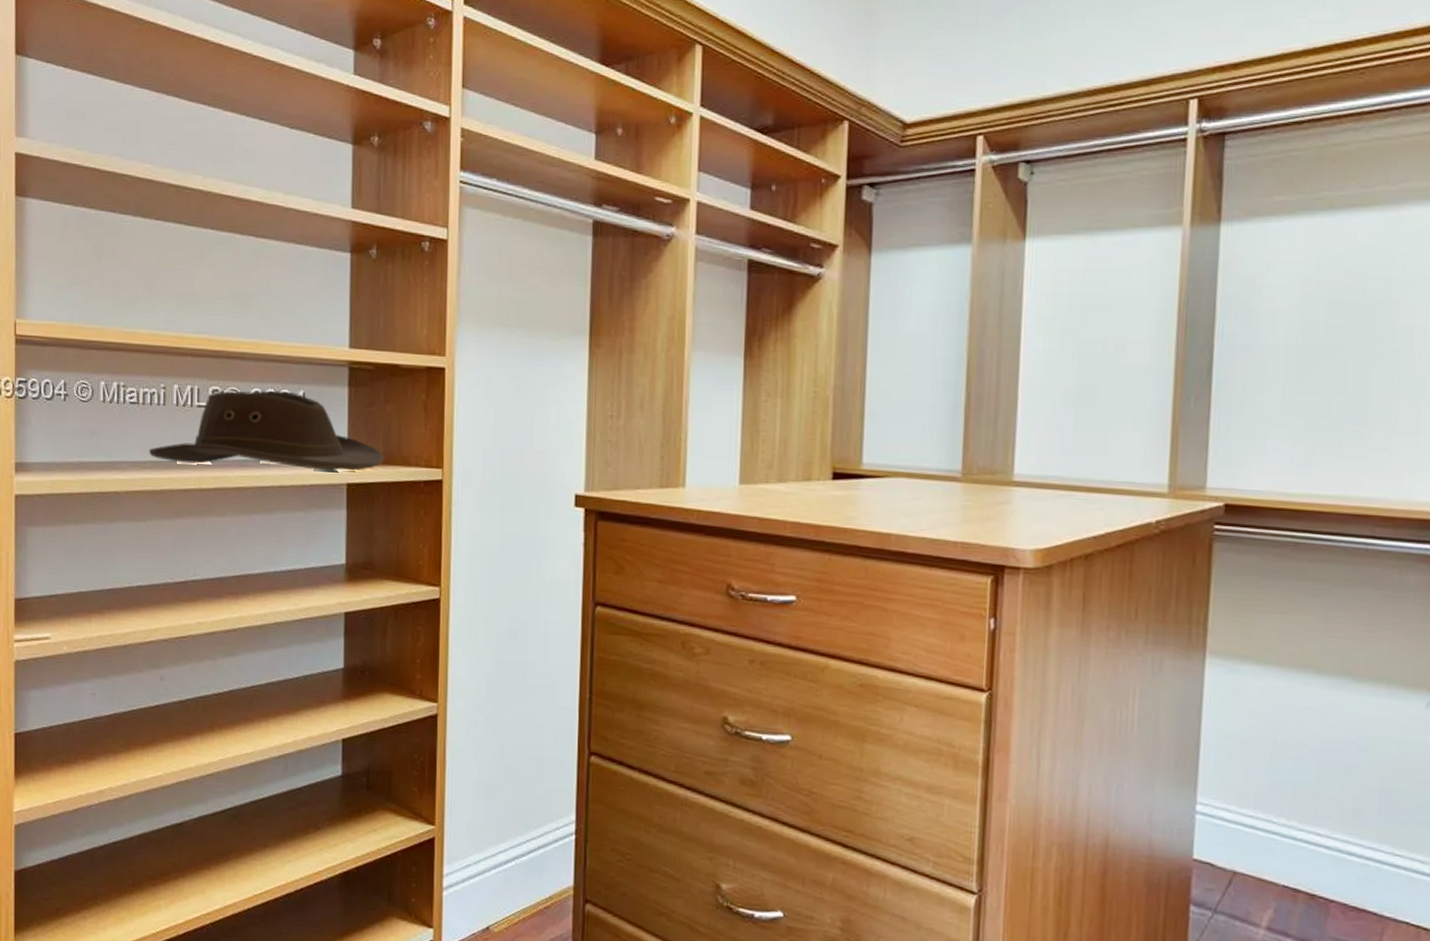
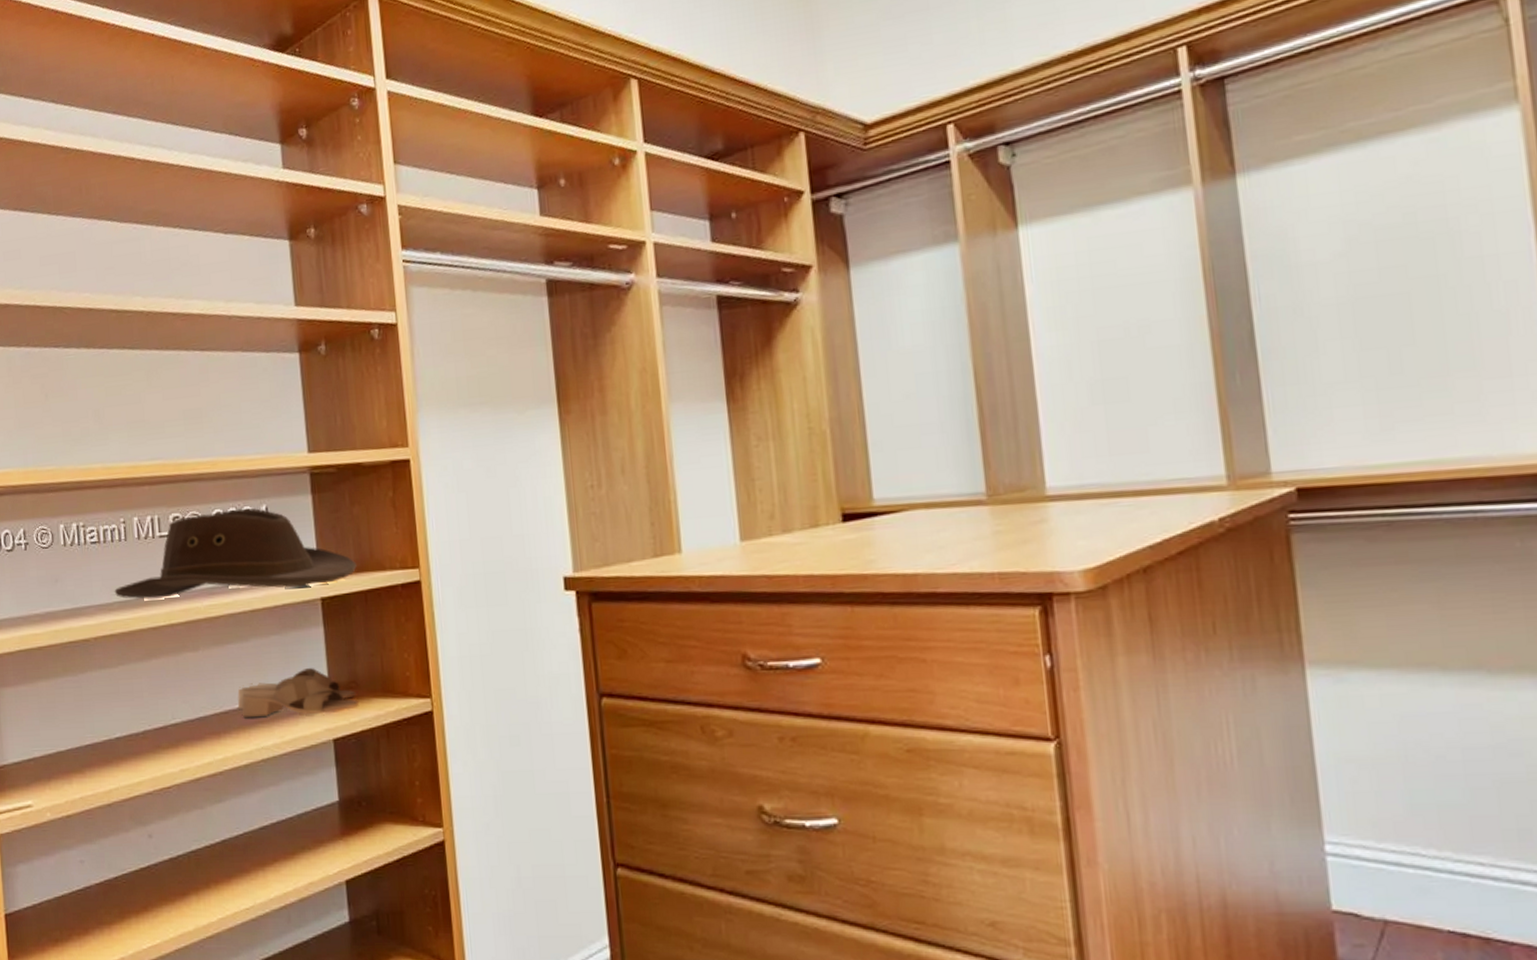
sandal: none [257,545,371,588] -> present [237,667,358,719]

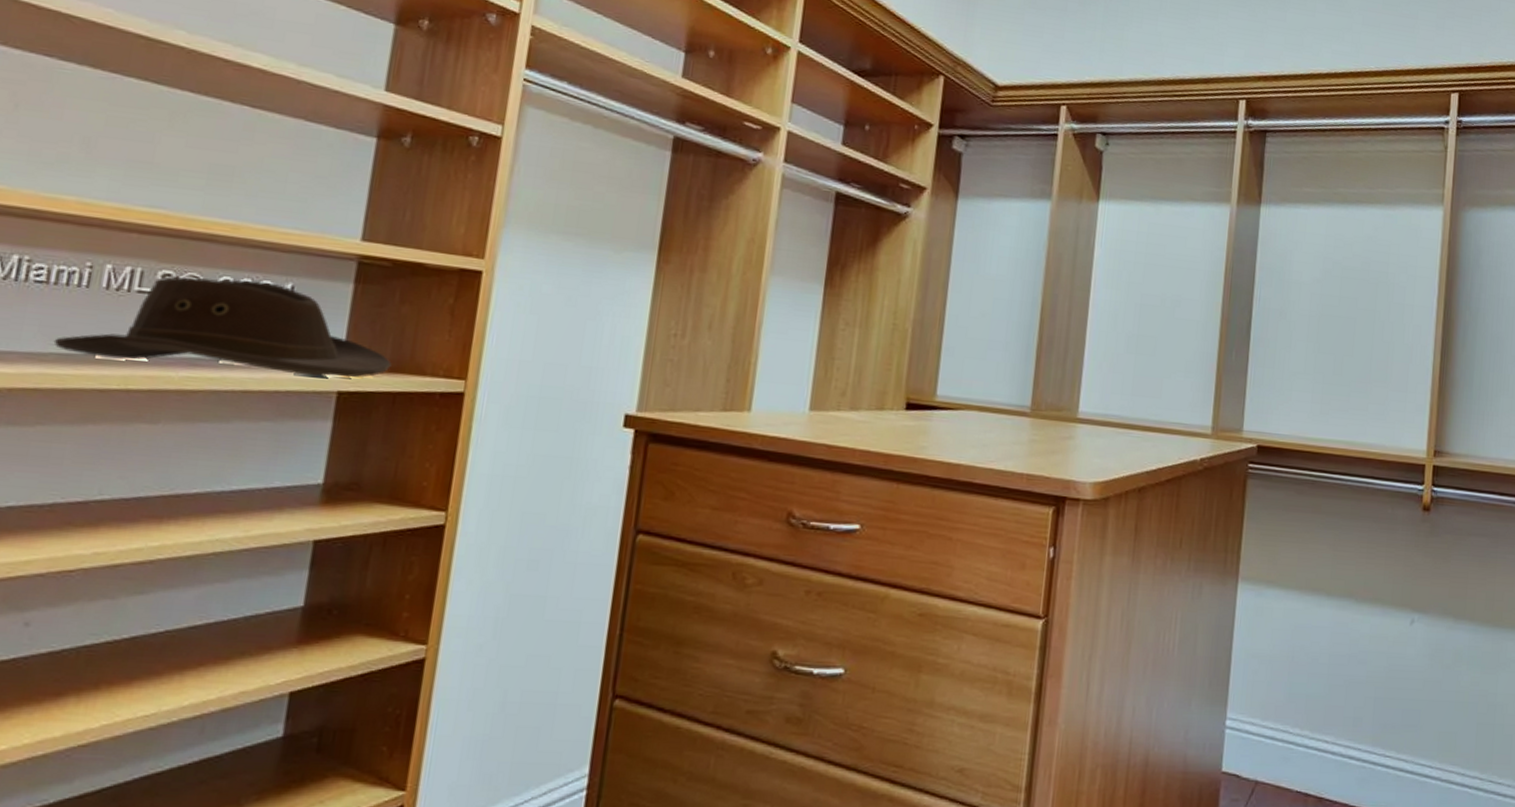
sandal: present [237,667,358,719] -> none [194,461,356,512]

